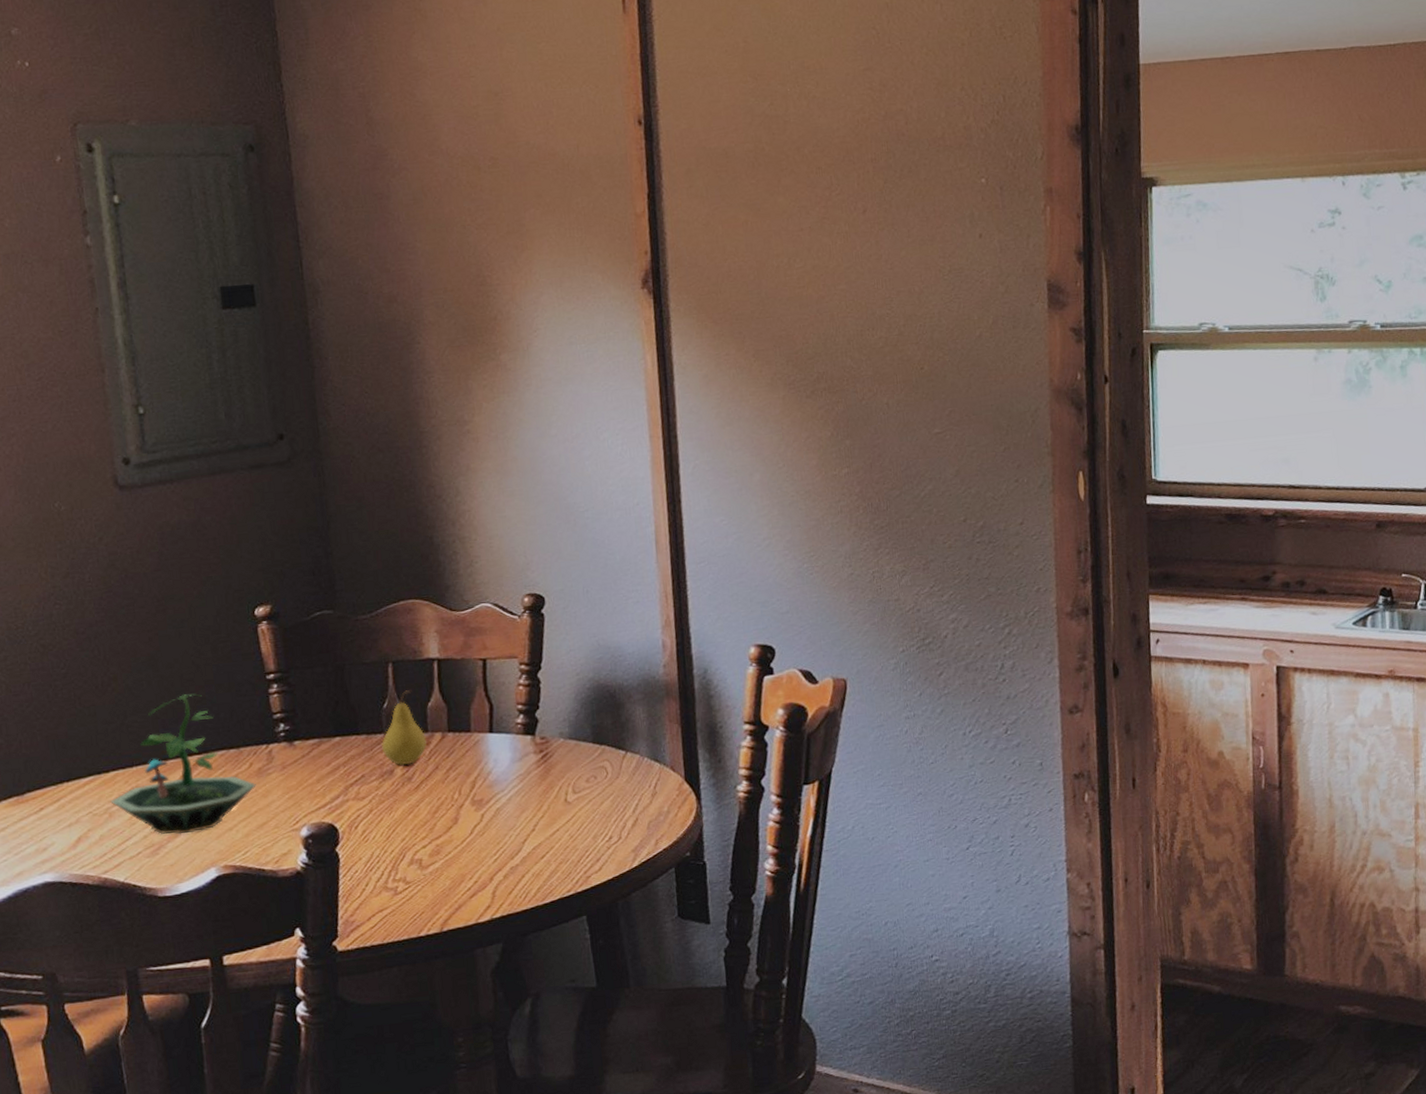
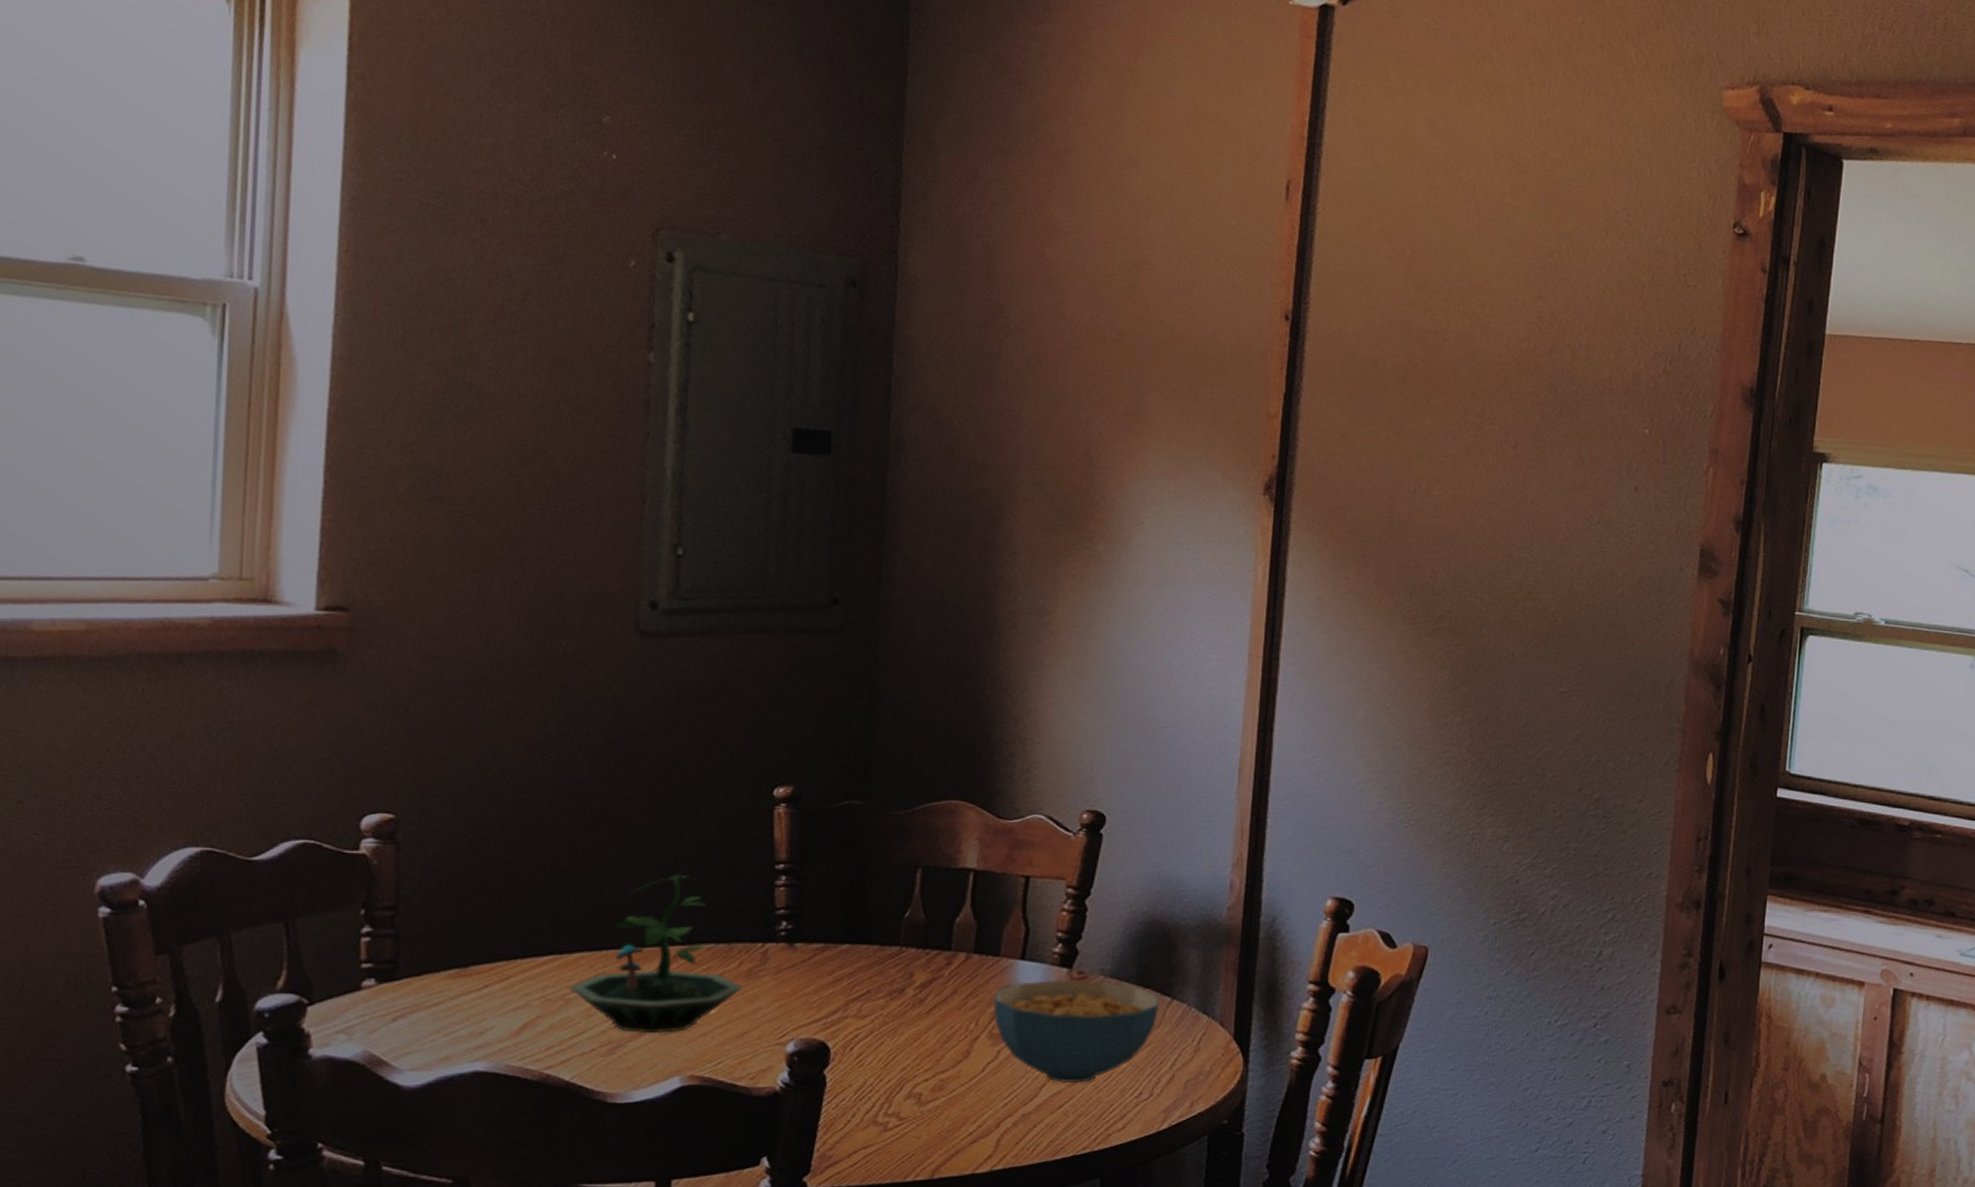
fruit: present [382,690,427,765] -> none [895,901,948,986]
cereal bowl: none [470,743,617,837] -> present [992,979,1160,1084]

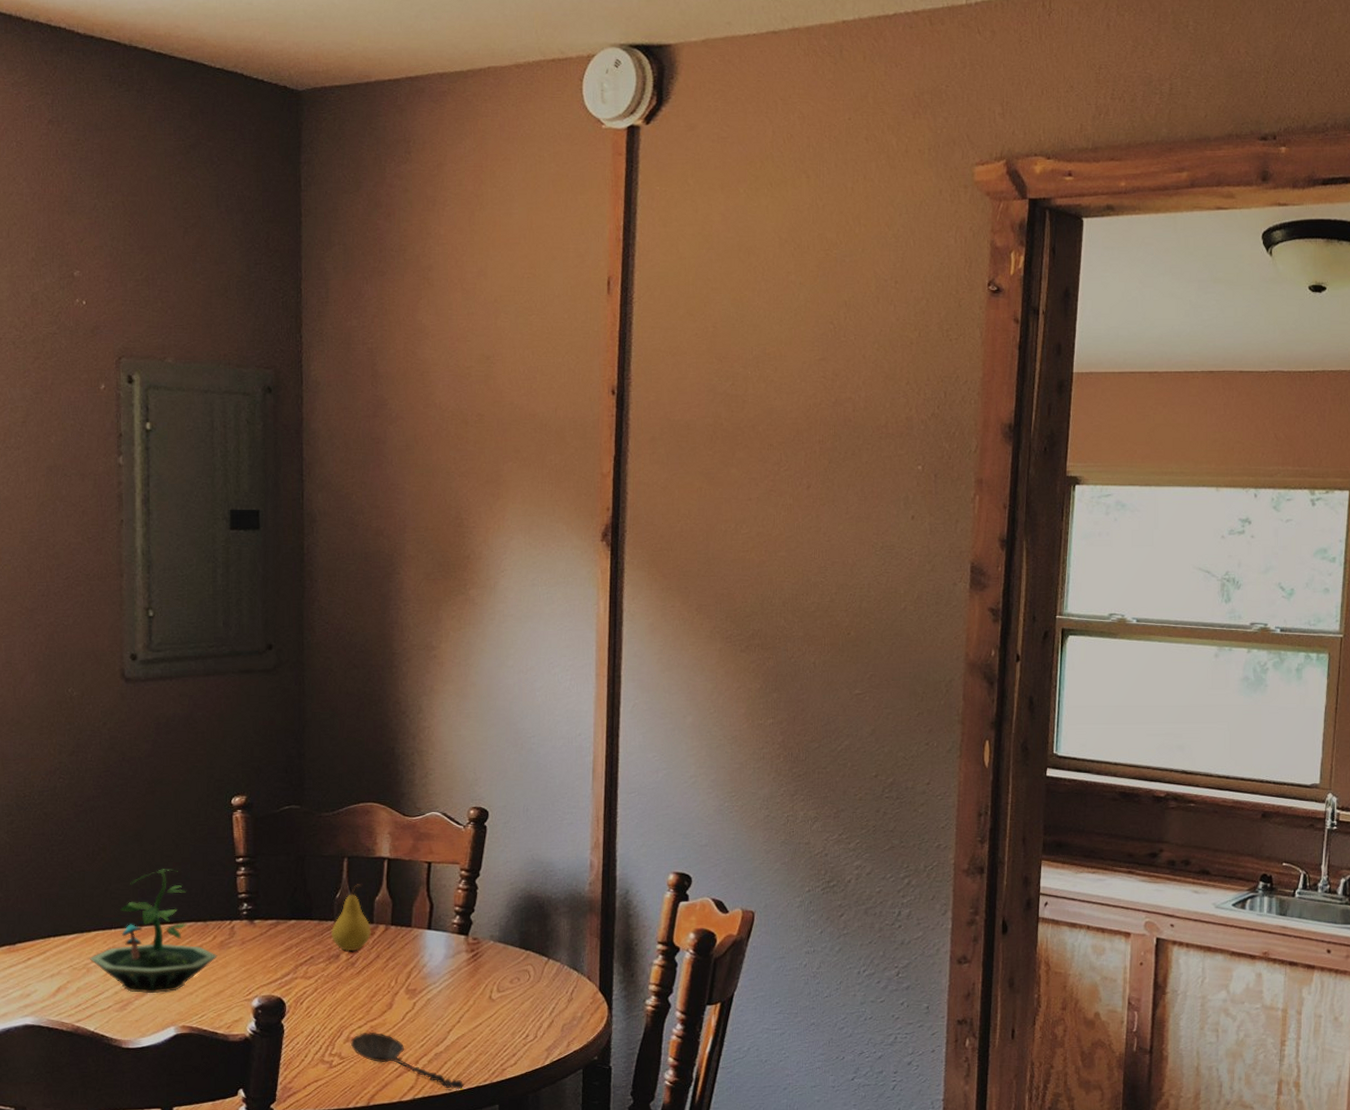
fruit: none [895,901,948,986] -> present [331,884,371,952]
spoon: none [914,1087,1058,1160] -> present [351,1033,464,1090]
cereal bowl: present [992,979,1160,1084] -> none [407,944,539,1029]

